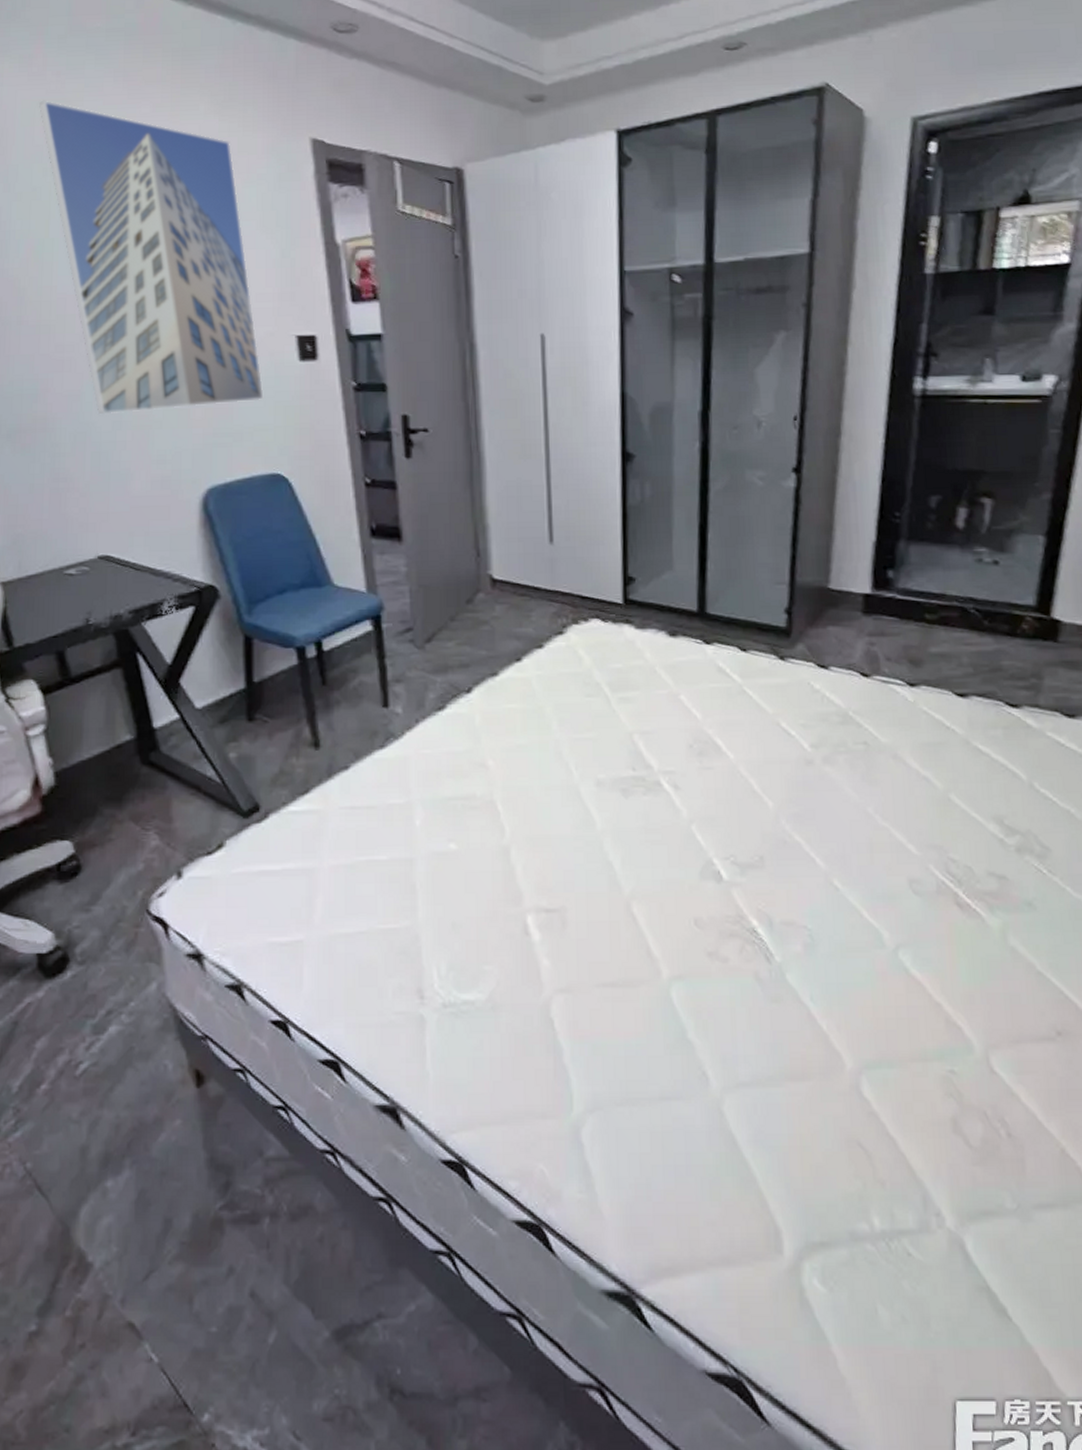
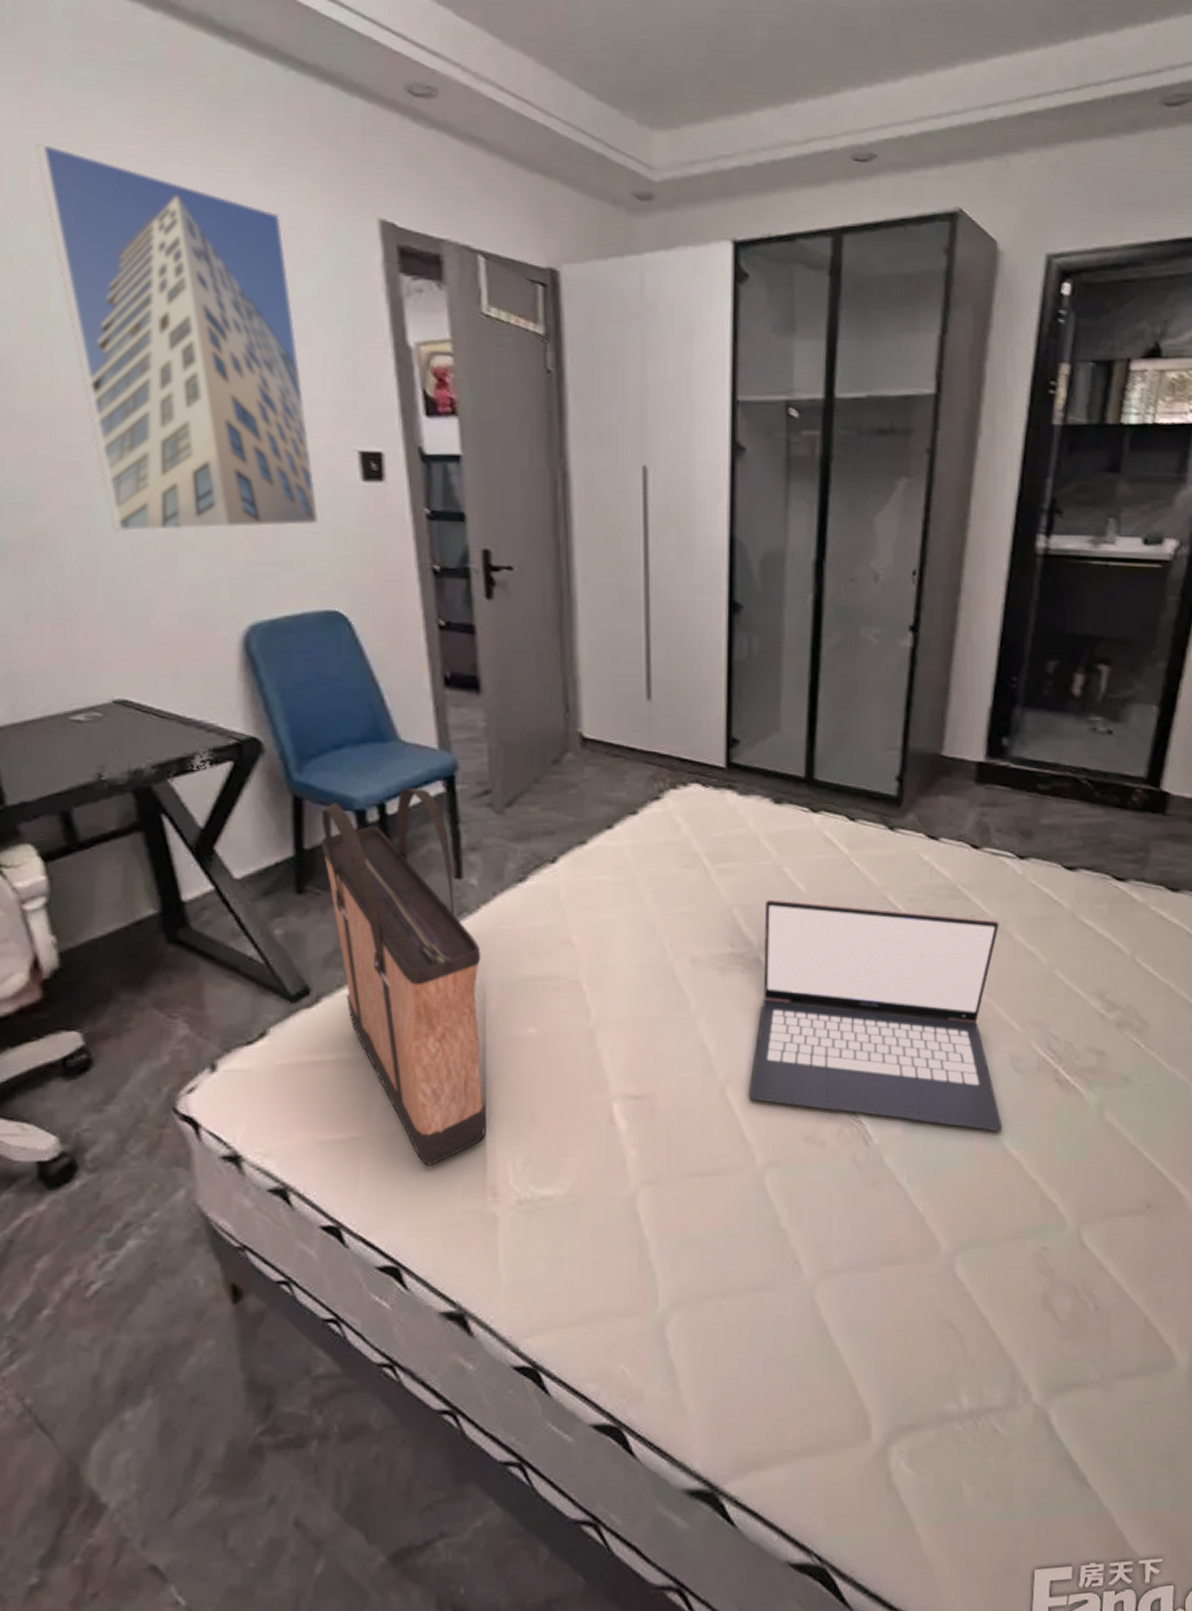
shopping bag: none [267,627,413,968] -> present [320,788,486,1166]
laptop: none [653,726,904,954] -> present [748,899,1003,1132]

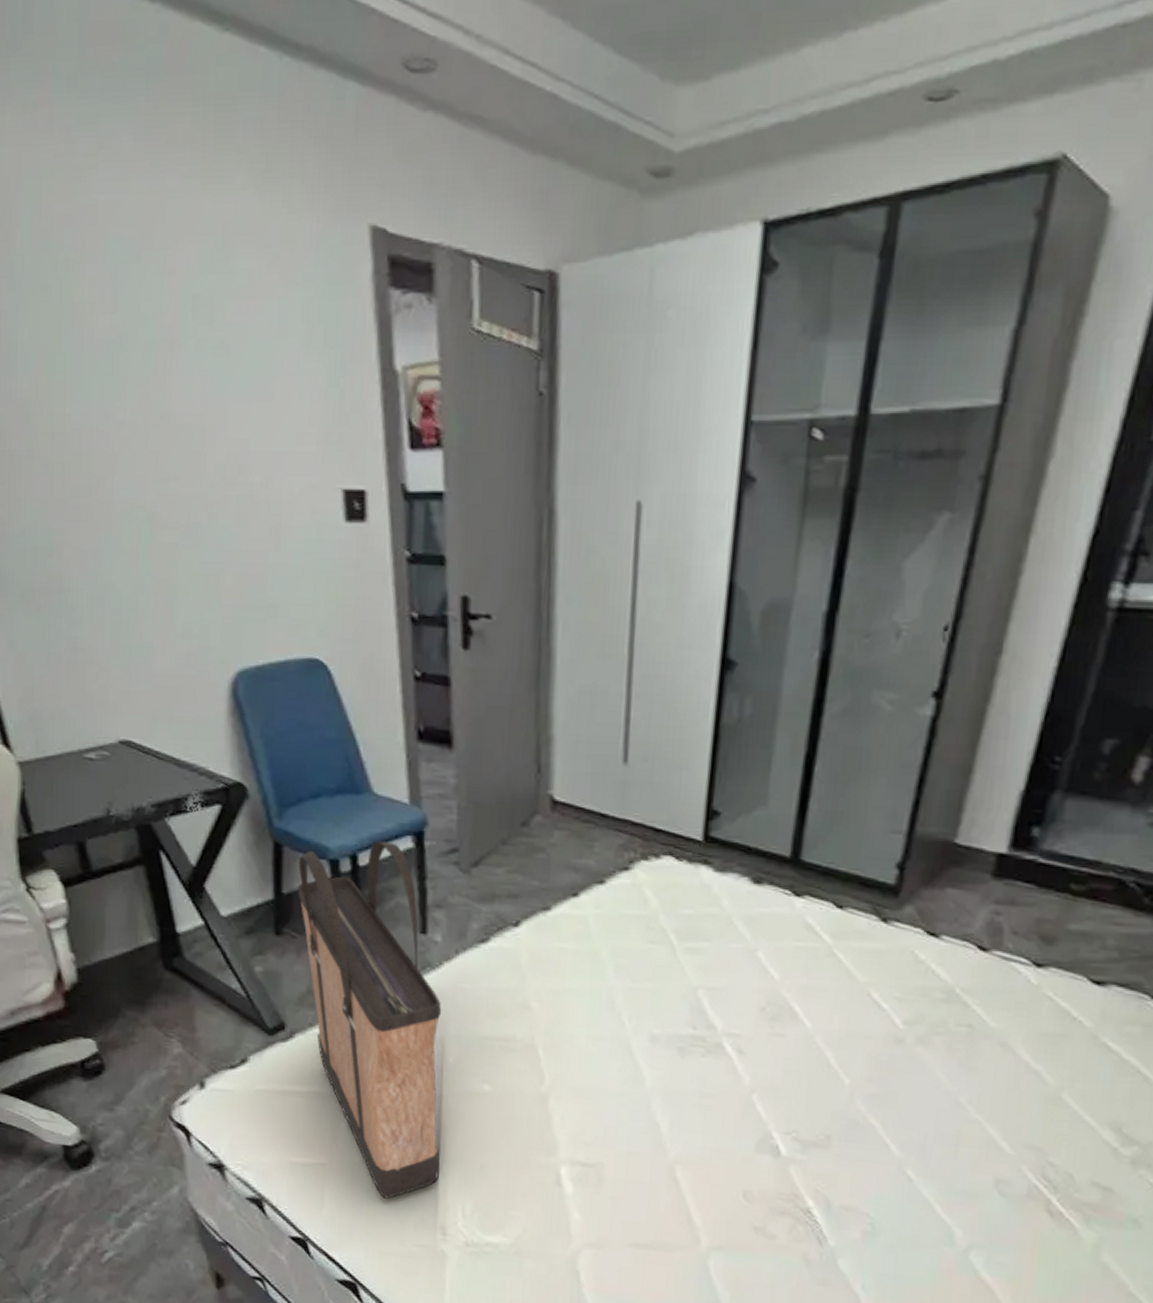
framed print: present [34,142,319,533] -> none [45,166,303,576]
laptop: present [748,899,1003,1132] -> none [698,984,1001,1255]

